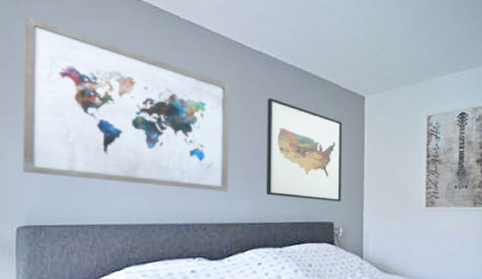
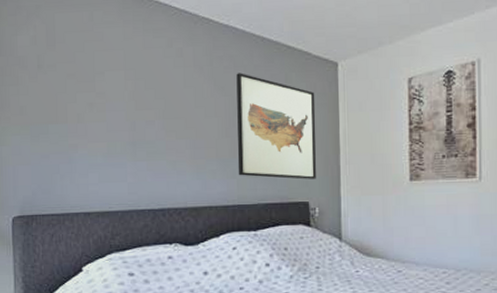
wall art: present [23,16,229,191] -> none [11,13,201,174]

